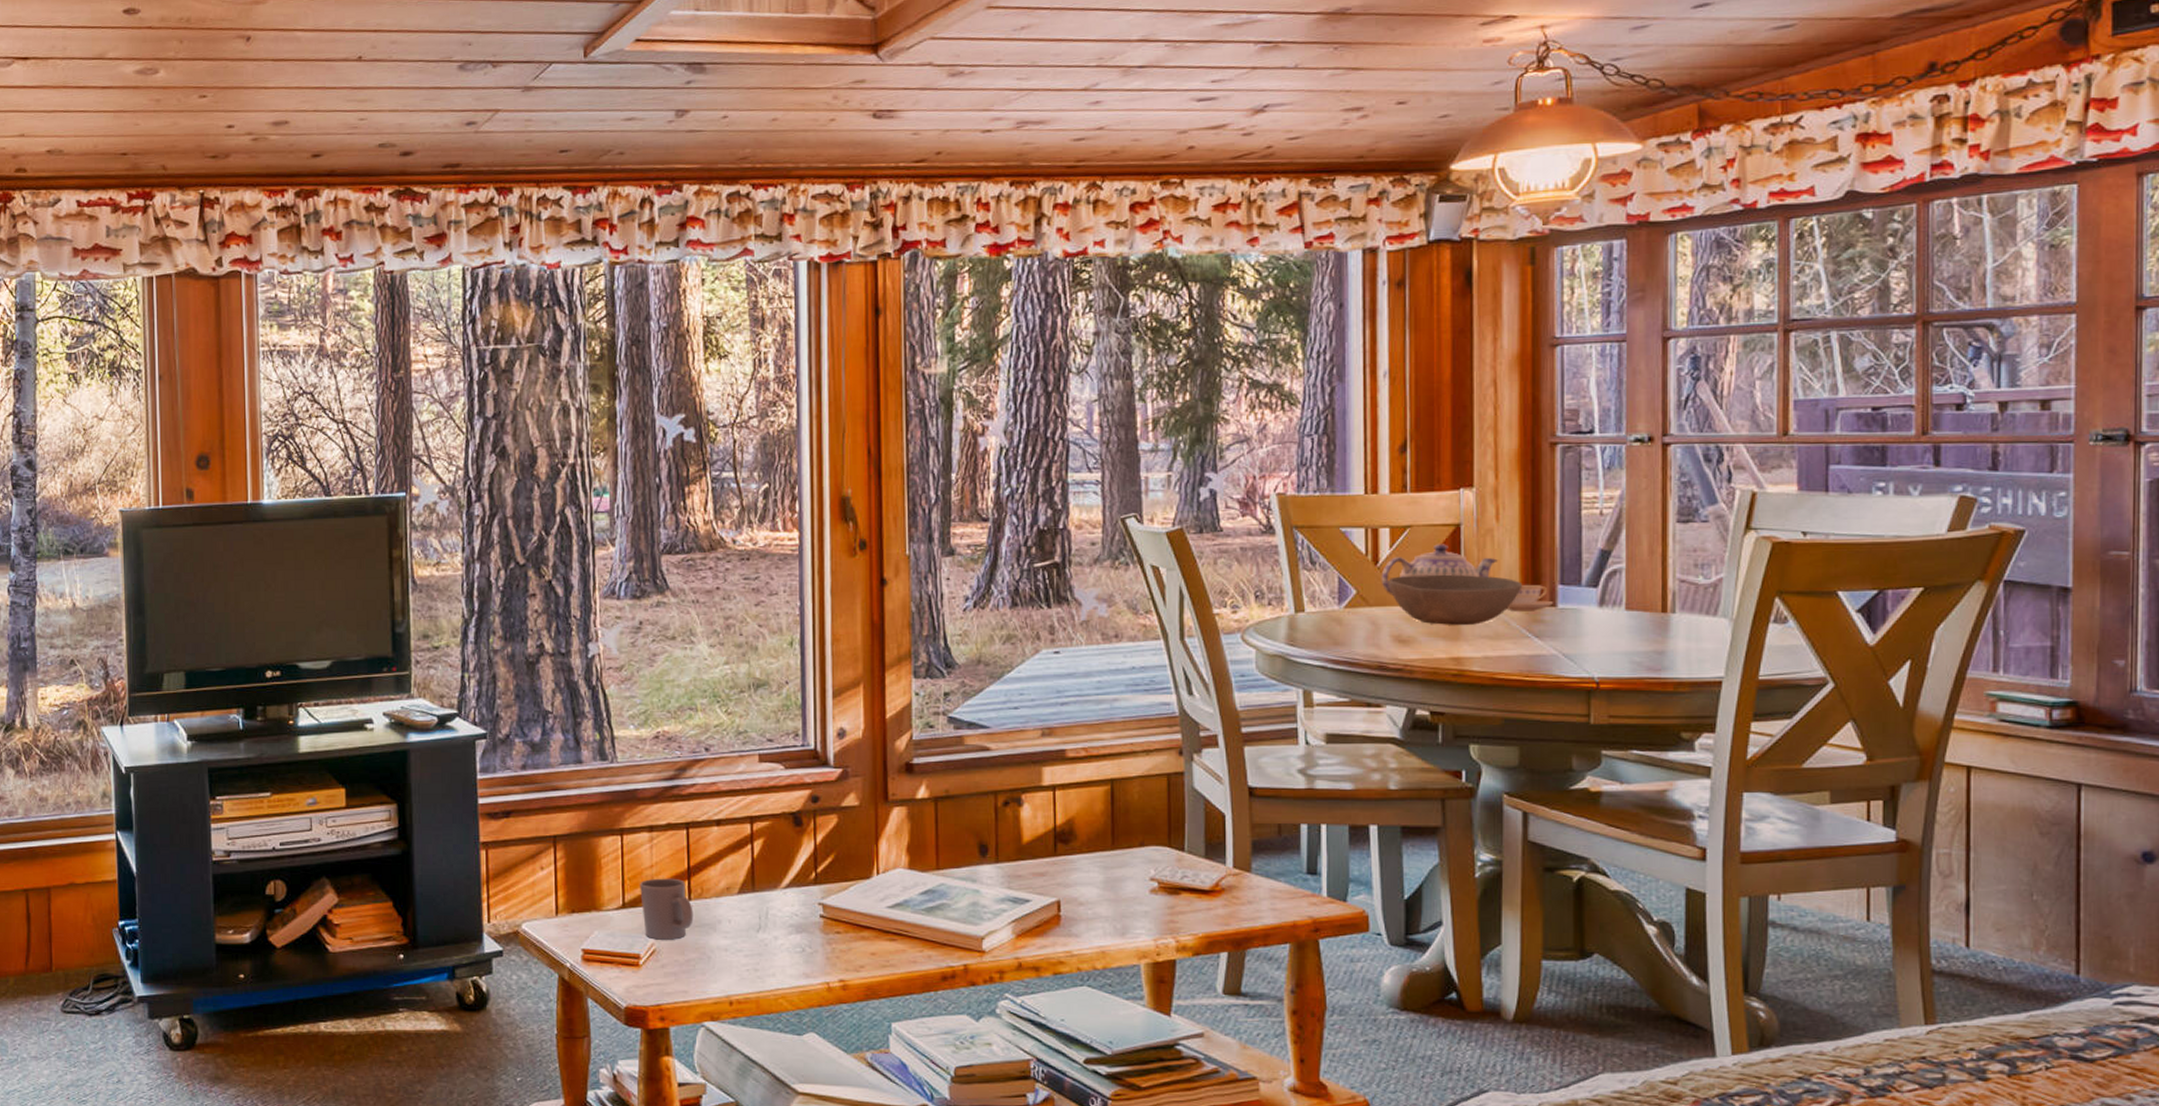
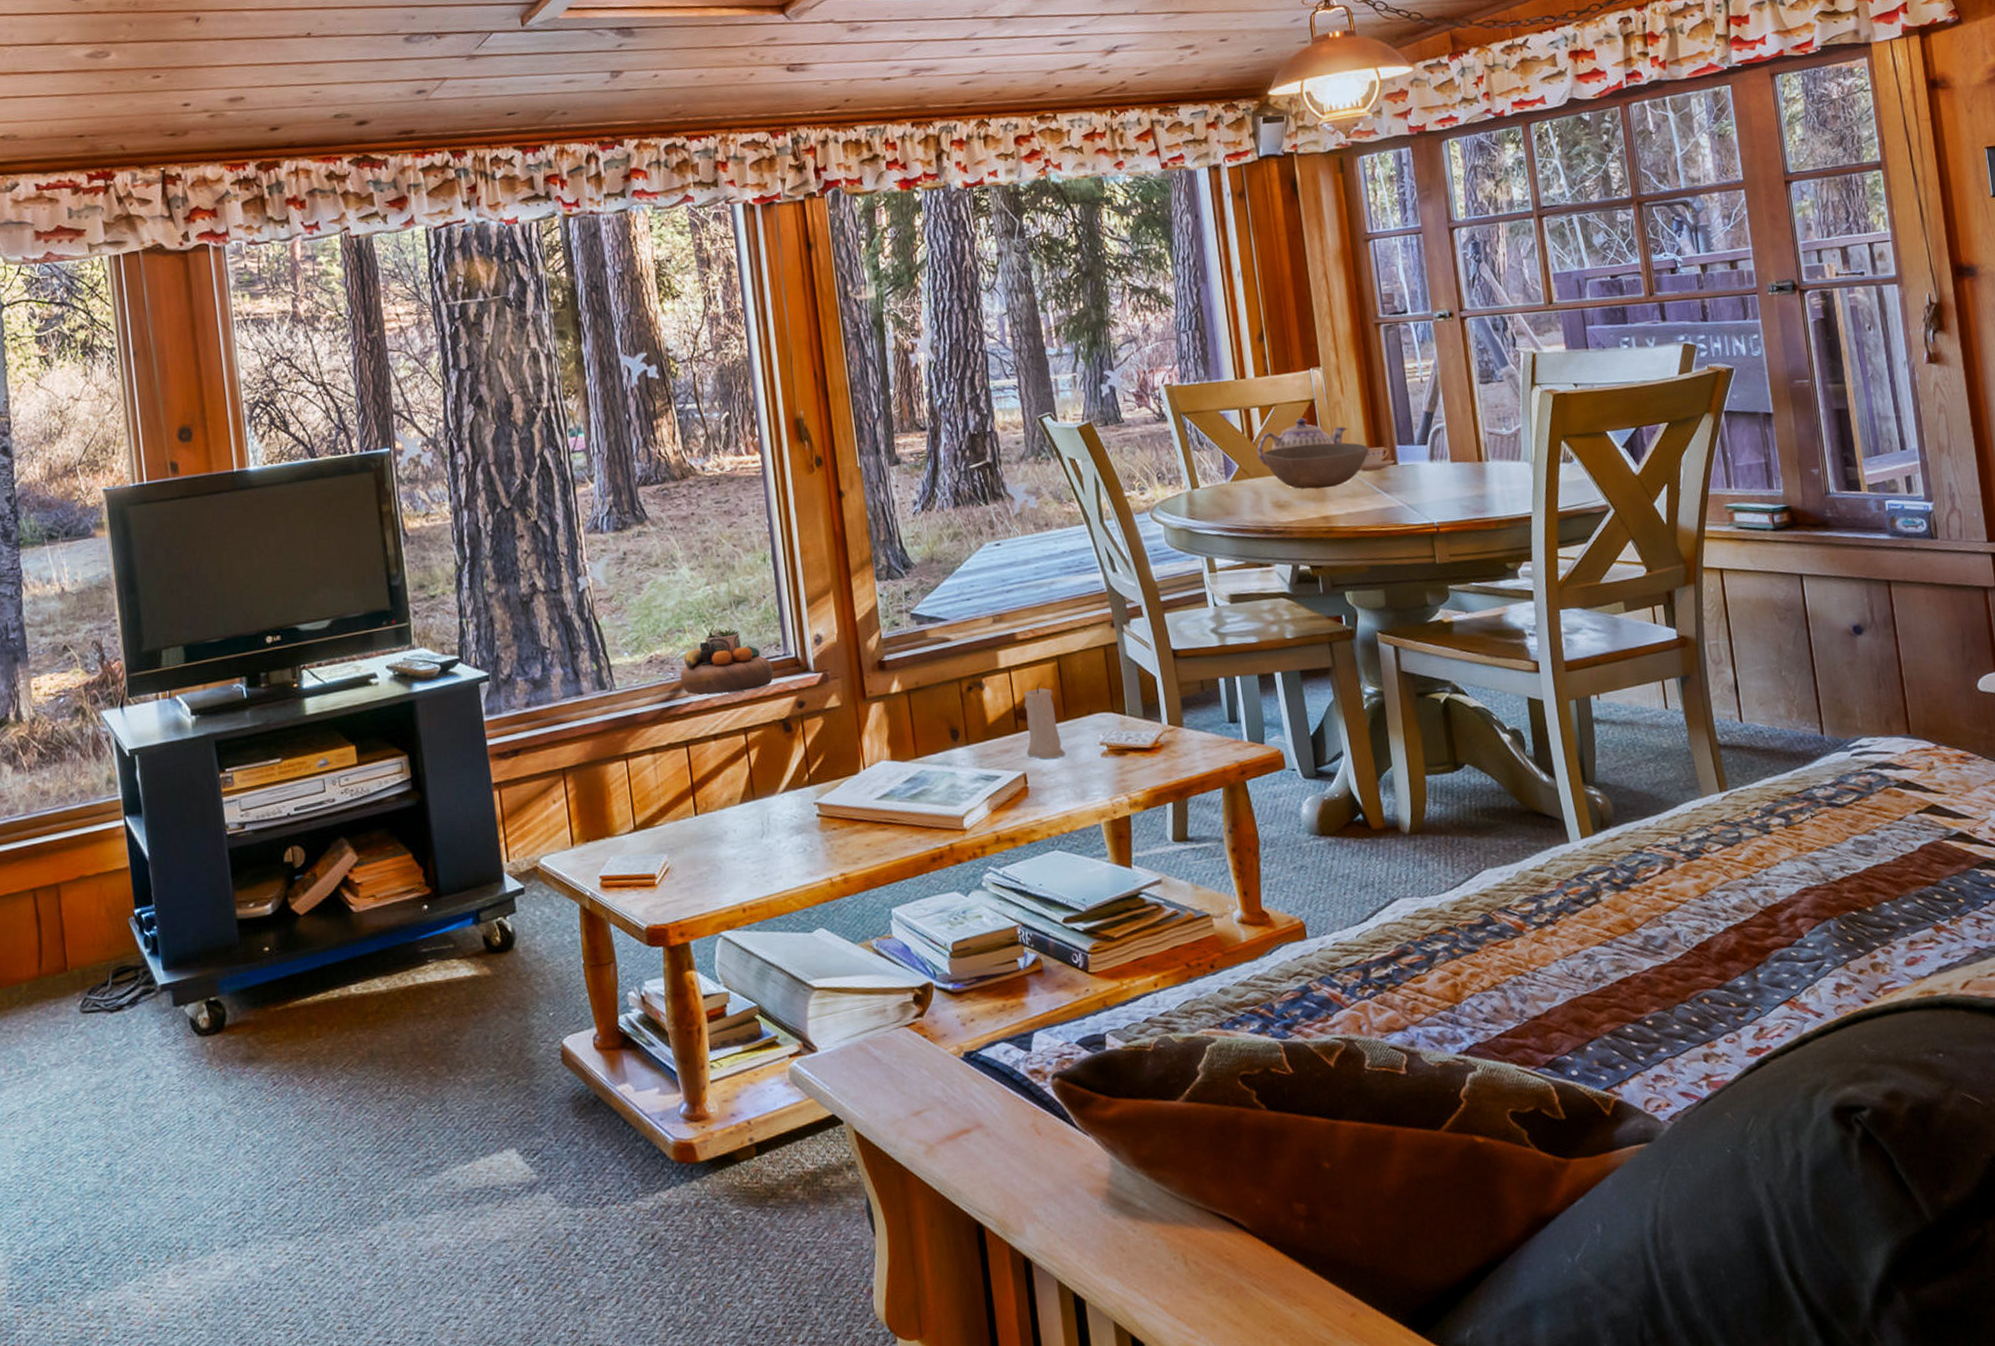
mug: present [640,878,694,940] -> none [648,796,702,858]
decorative bowl: none [687,712,788,778] -> present [680,628,774,694]
candle: none [1063,805,1108,889] -> present [1023,682,1065,760]

